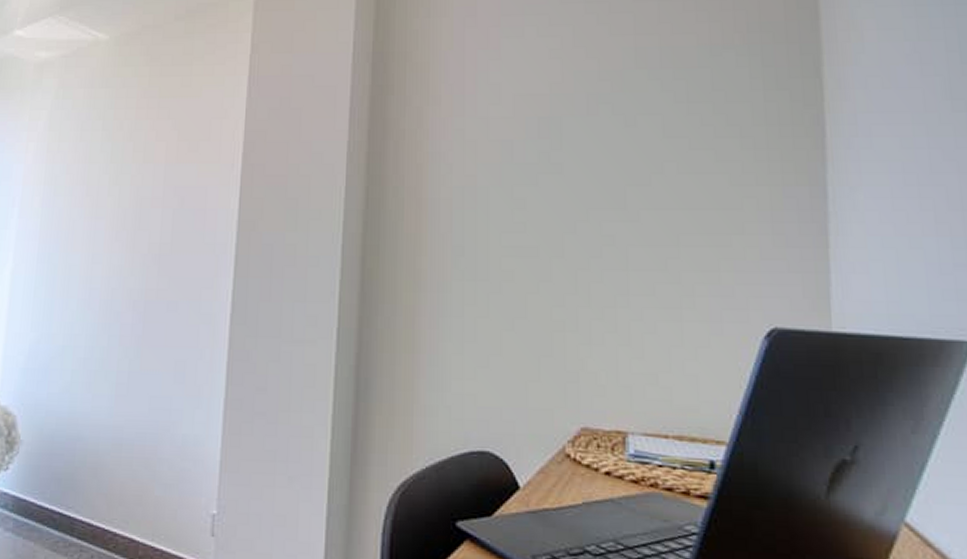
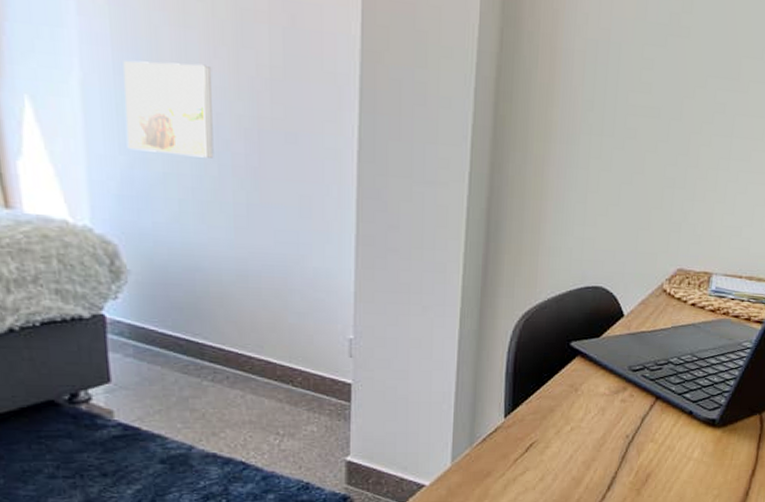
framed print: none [38,247,113,330] -> present [123,60,214,158]

